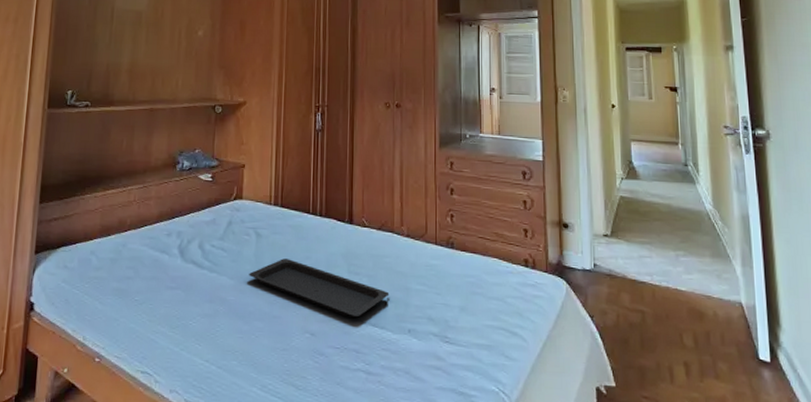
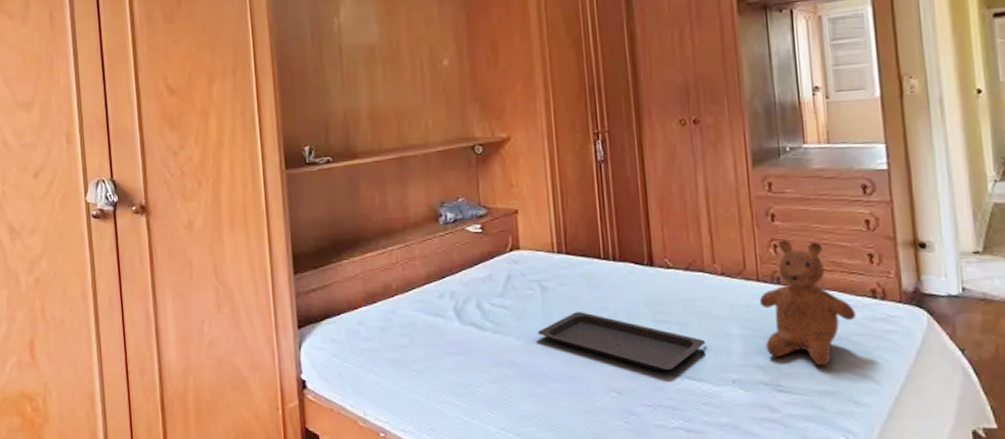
teddy bear: none [435,210,512,323] -> present [759,239,857,367]

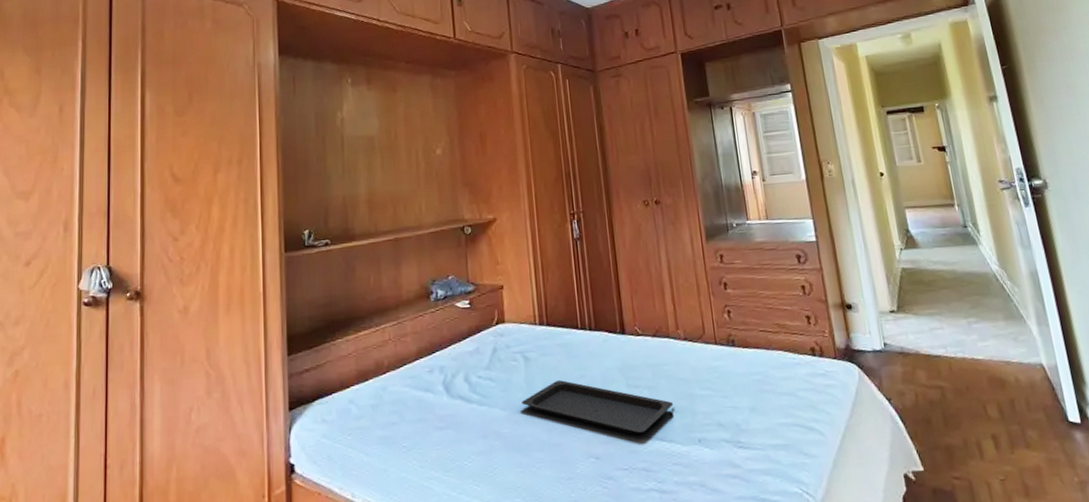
teddy bear: present [759,239,857,367] -> none [717,305,800,422]

